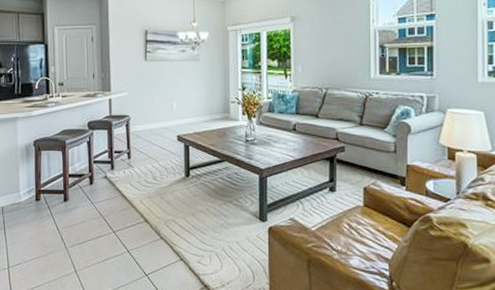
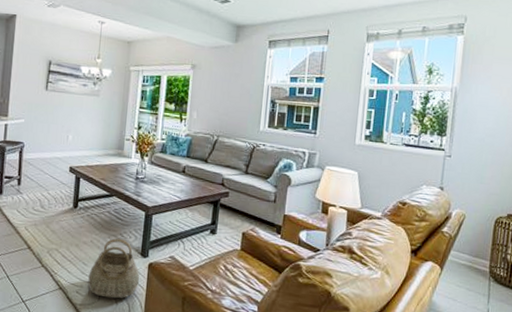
basket: none [208,204,261,266] -> present [88,238,140,299]

